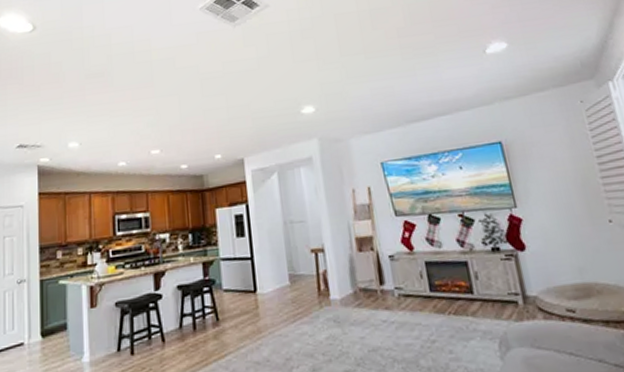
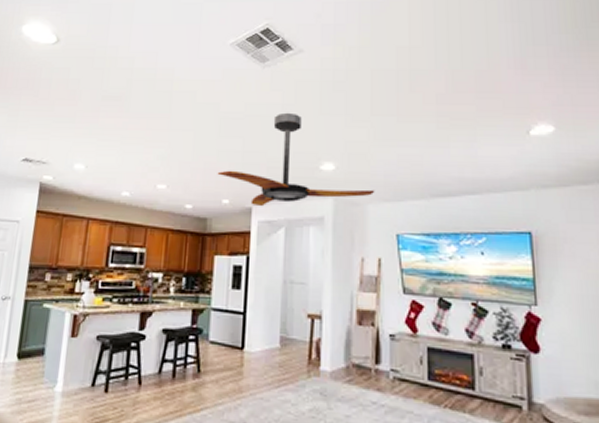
ceiling fan: none [206,64,355,157] -> present [217,112,375,207]

